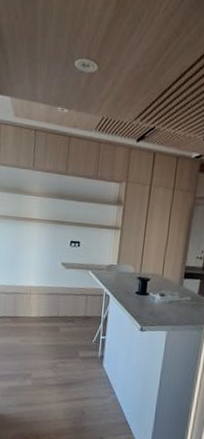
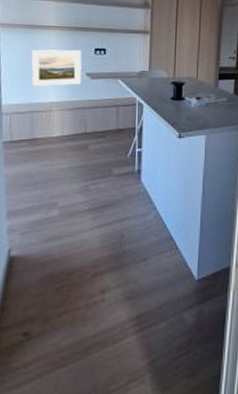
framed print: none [16,238,59,273] -> present [31,49,82,87]

